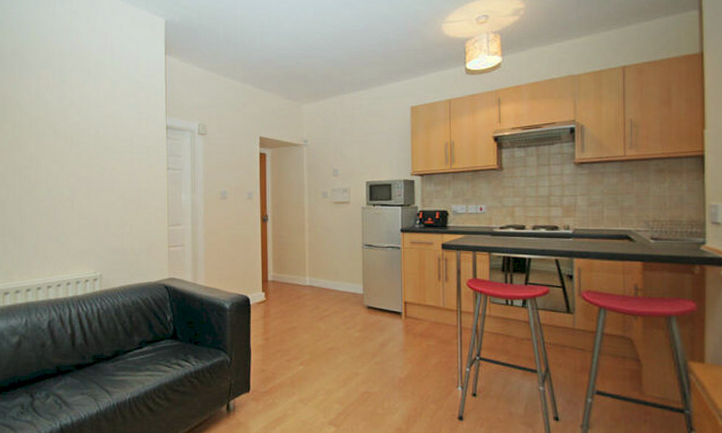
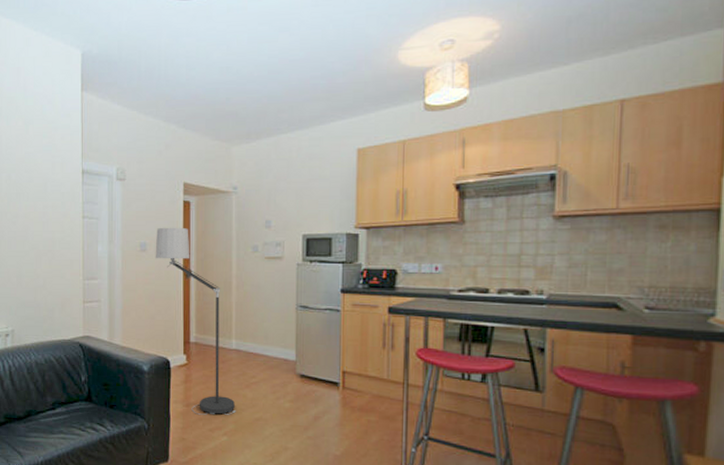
floor lamp: none [234,176,311,347] -> present [155,227,236,415]

